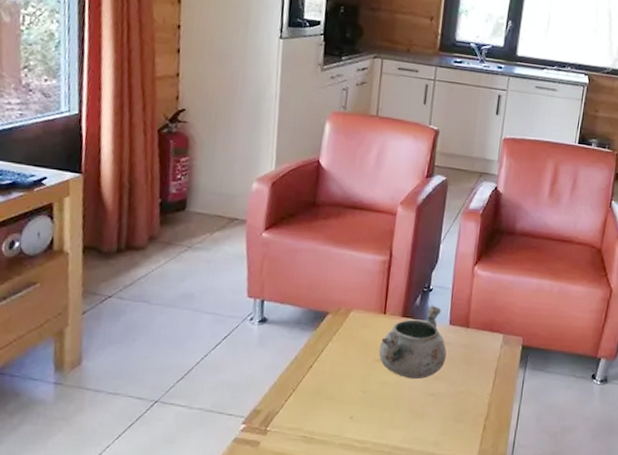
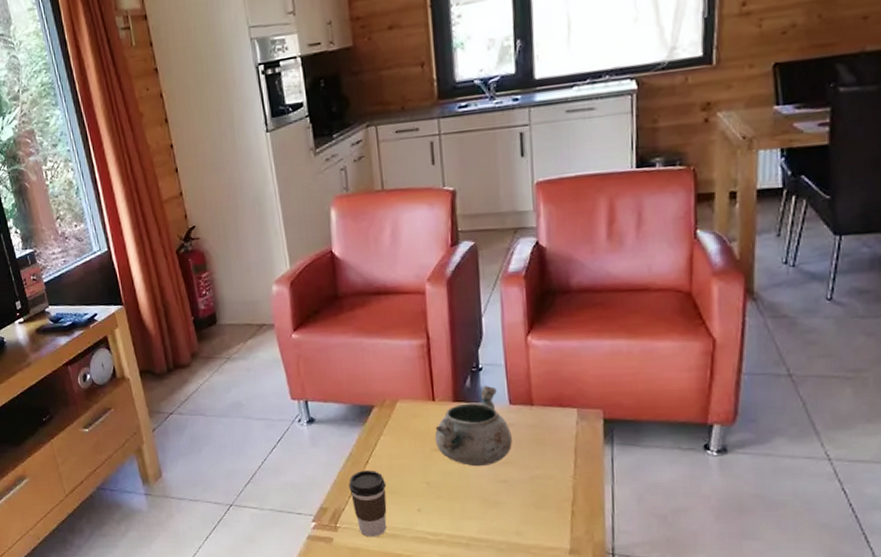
coffee cup: none [287,374,325,443] -> present [349,470,387,537]

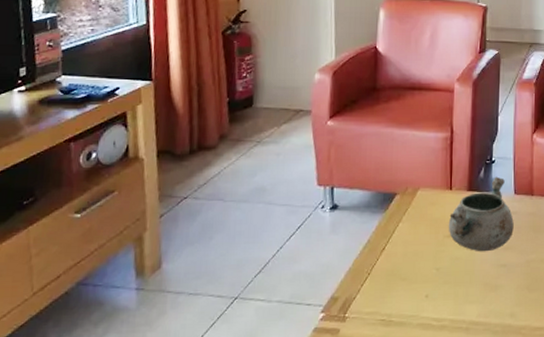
coffee cup: present [349,470,387,537] -> none [363,256,399,326]

